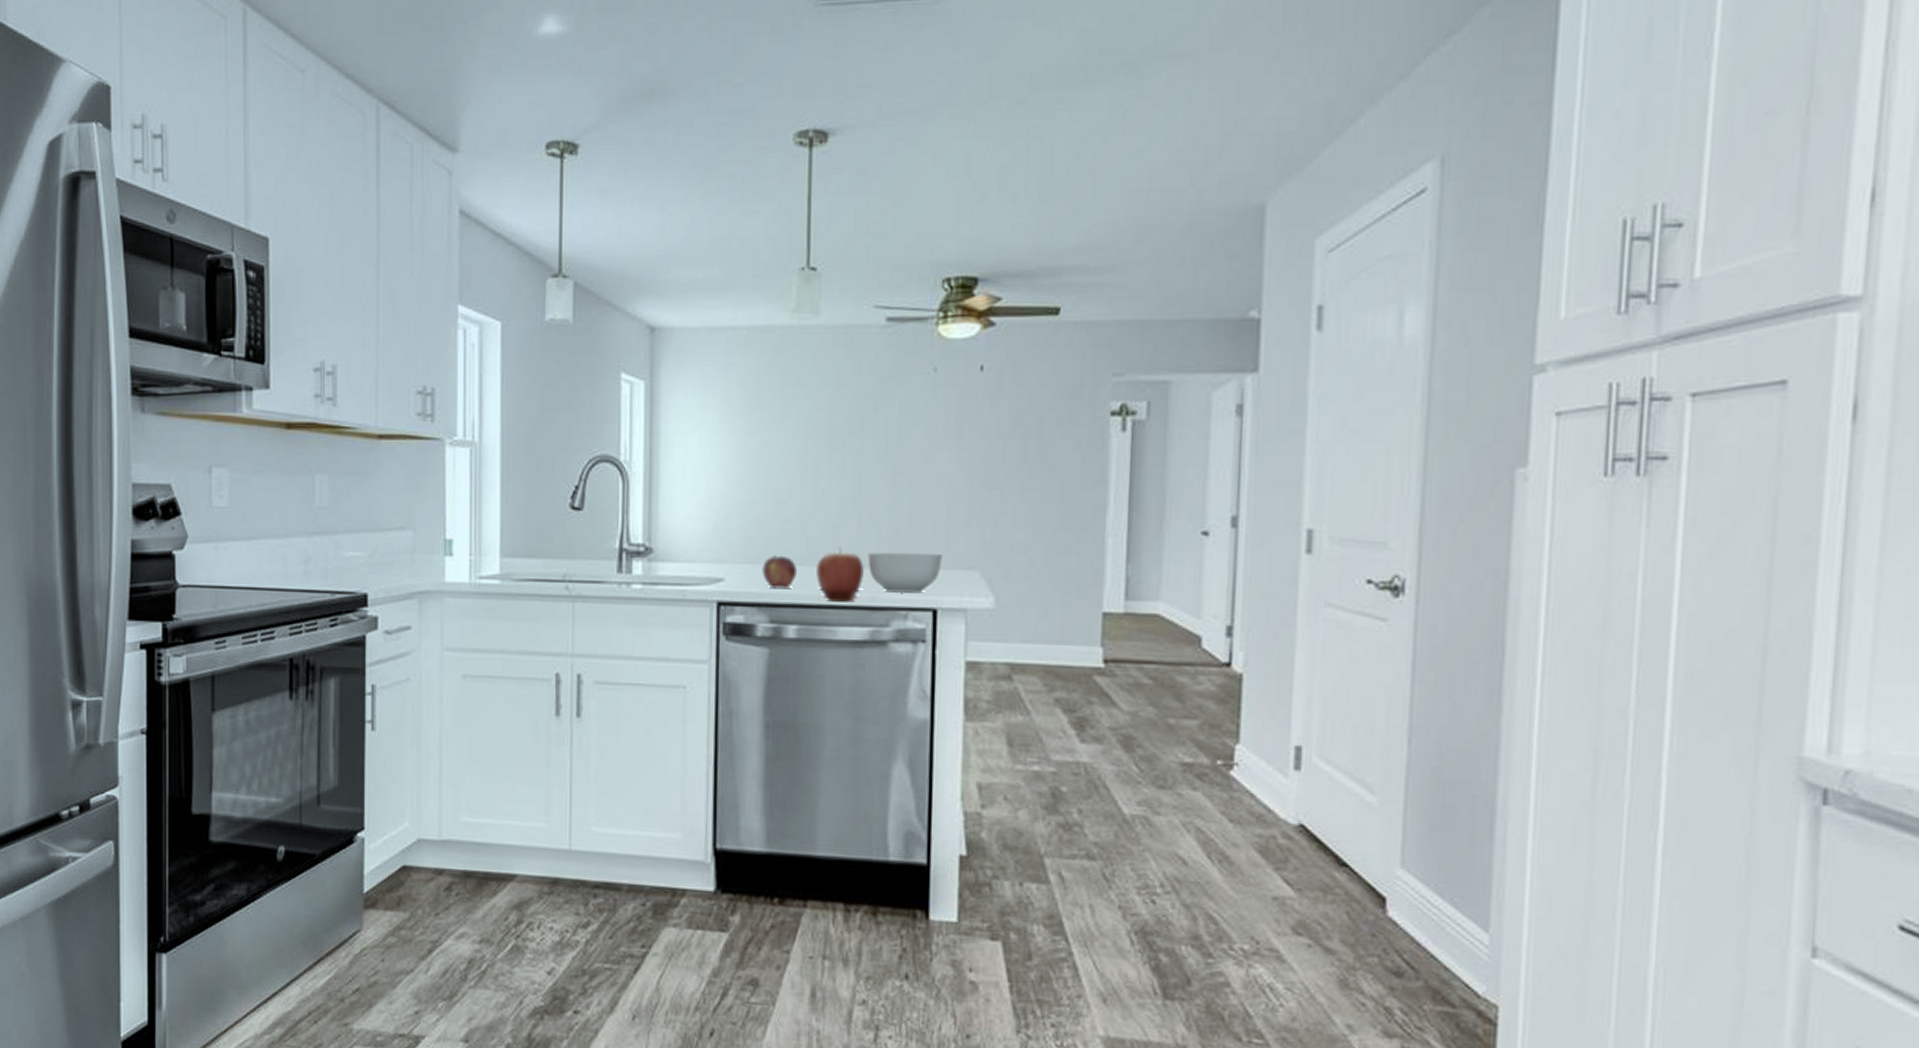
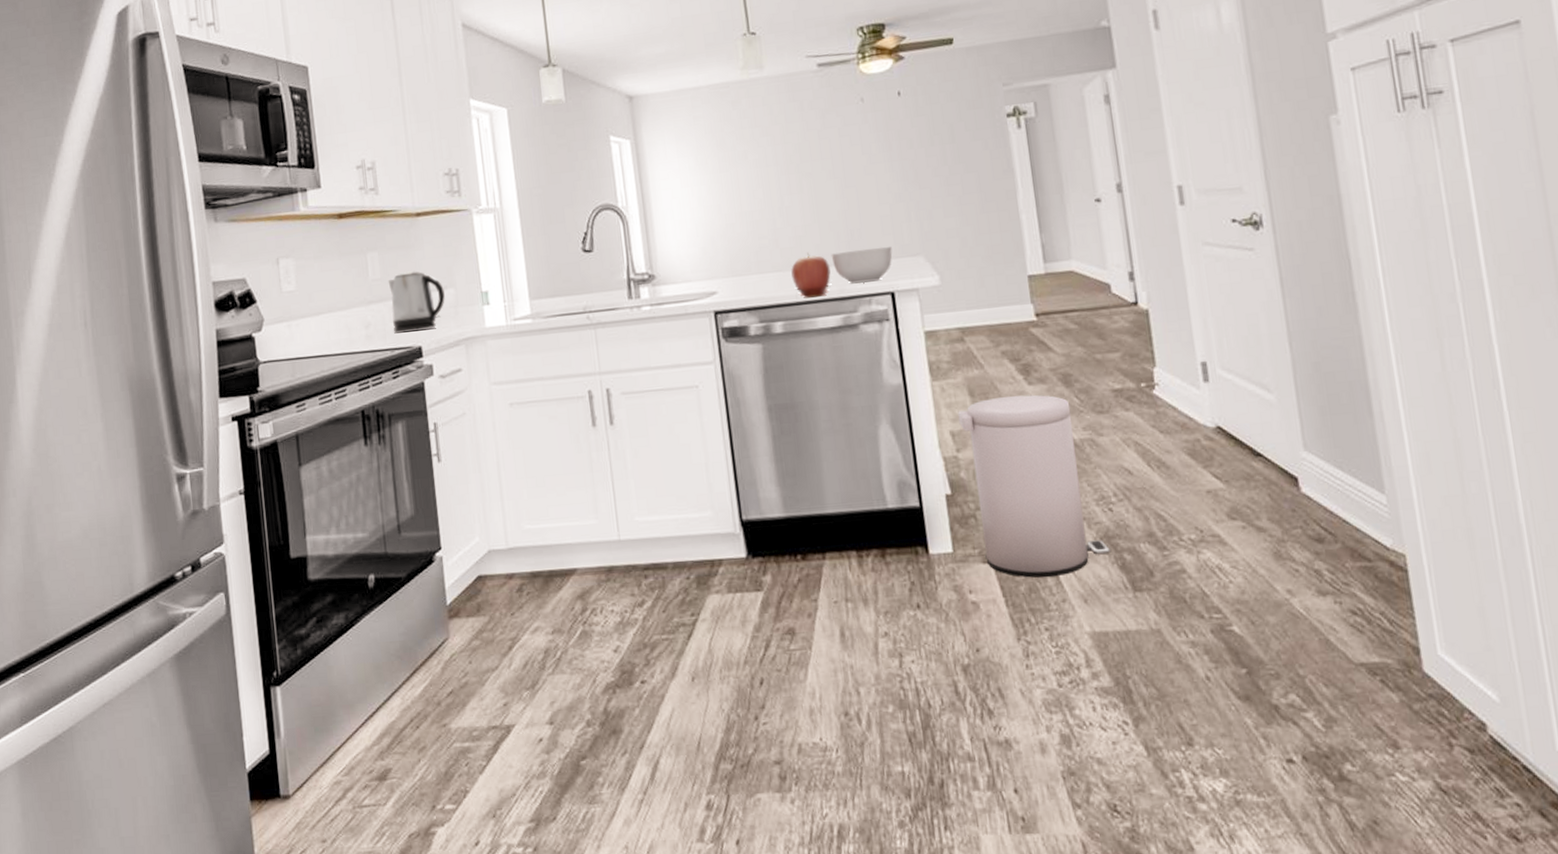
kettle: none [336,503,401,575] -> present [388,271,445,332]
fruit: present [762,555,798,589] -> none [747,265,777,294]
pedal bin: none [989,751,1144,968] -> present [958,394,1110,578]

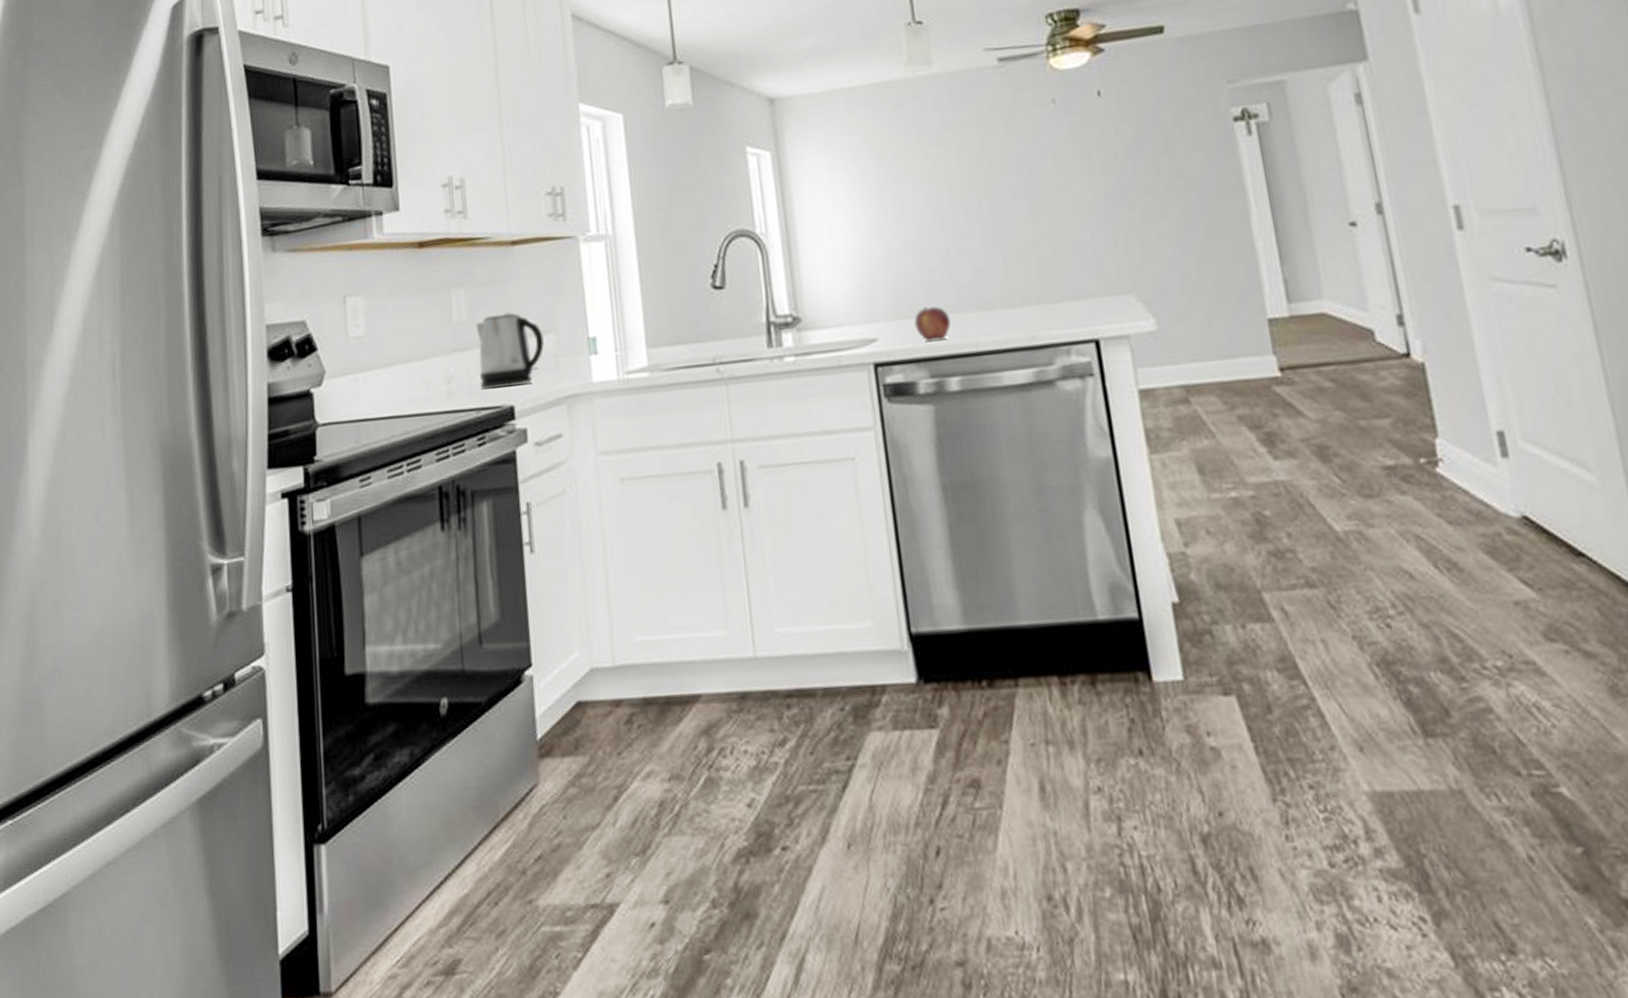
fruit: none [747,265,777,294] -> present [914,306,951,342]
fruit: present [791,252,831,298] -> none [969,290,1019,347]
bowl: present [831,246,893,284] -> none [1018,281,1096,329]
pedal bin: present [958,394,1110,578] -> none [1184,472,1391,716]

